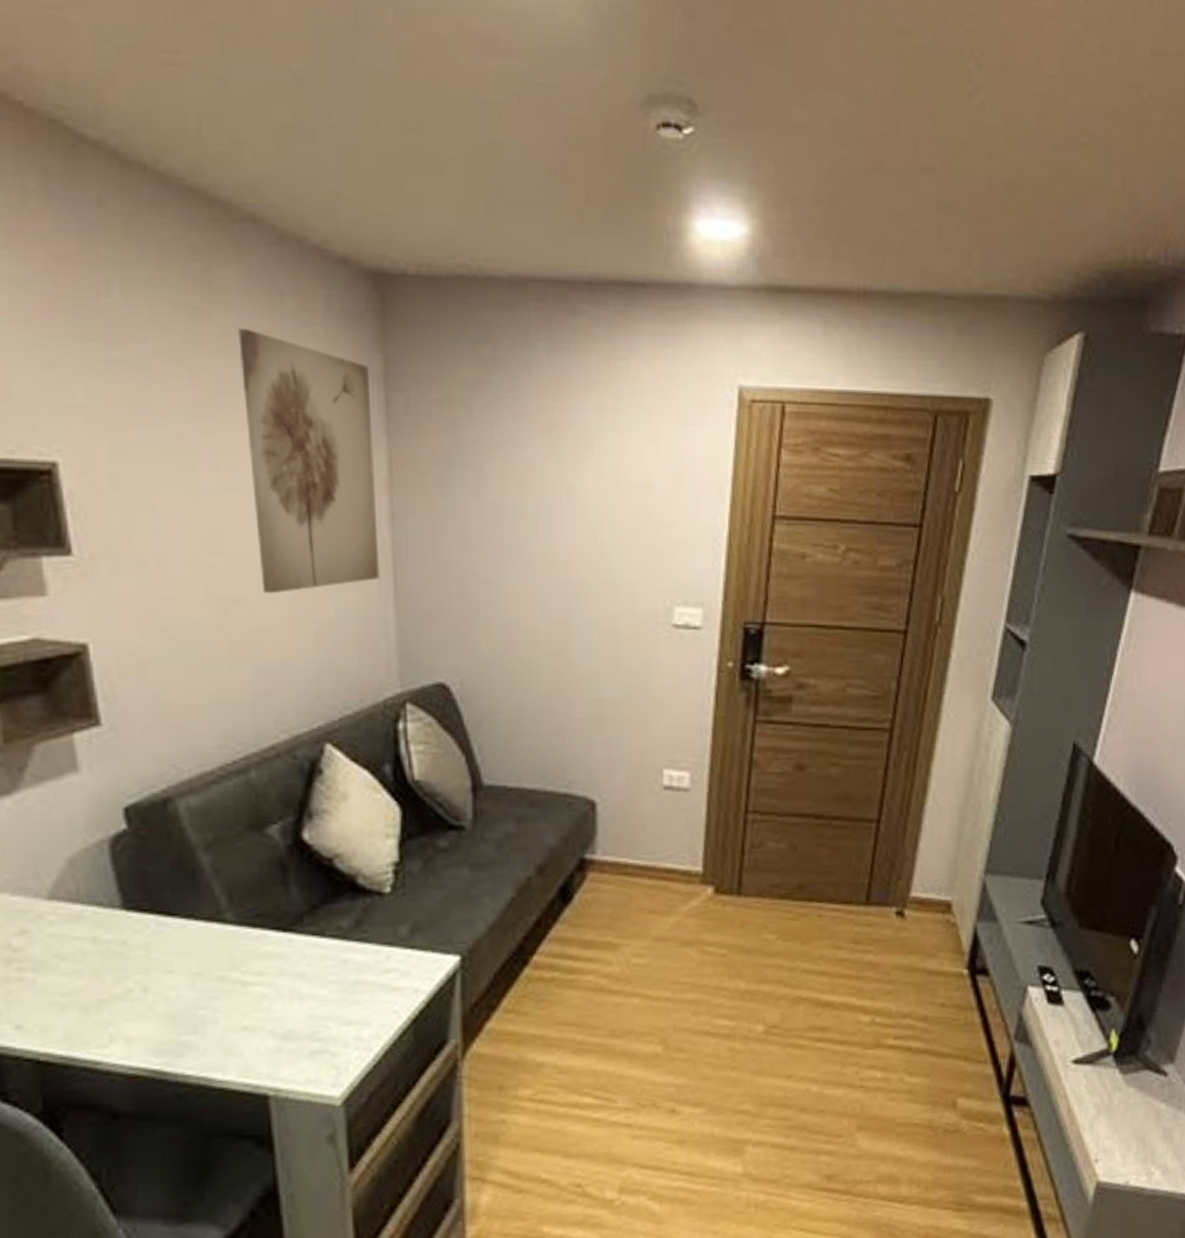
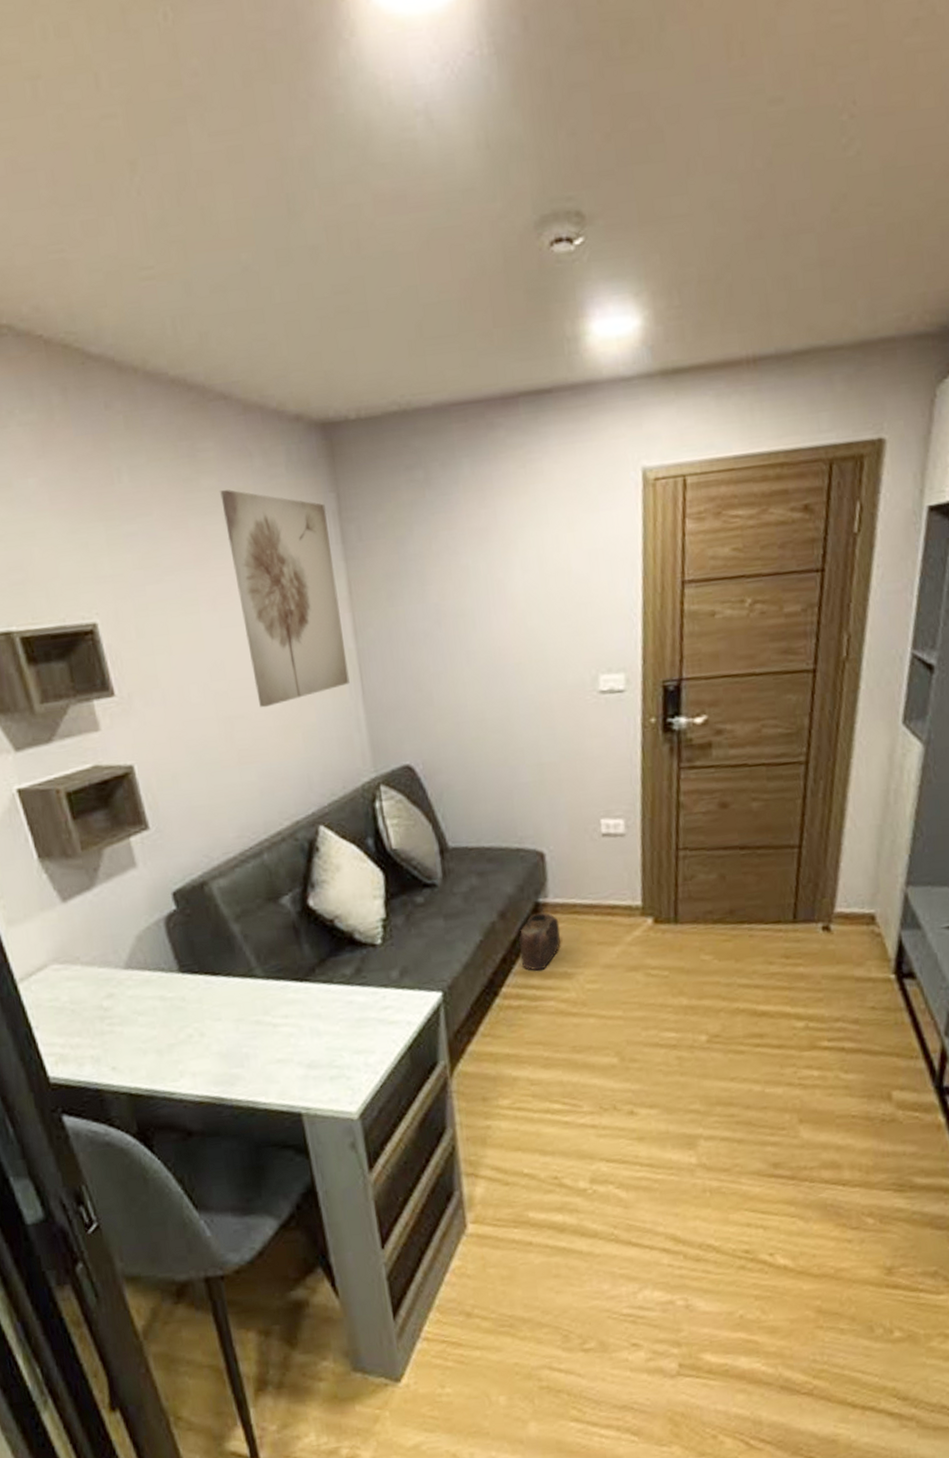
bag: none [557,870,607,938] -> present [519,912,561,971]

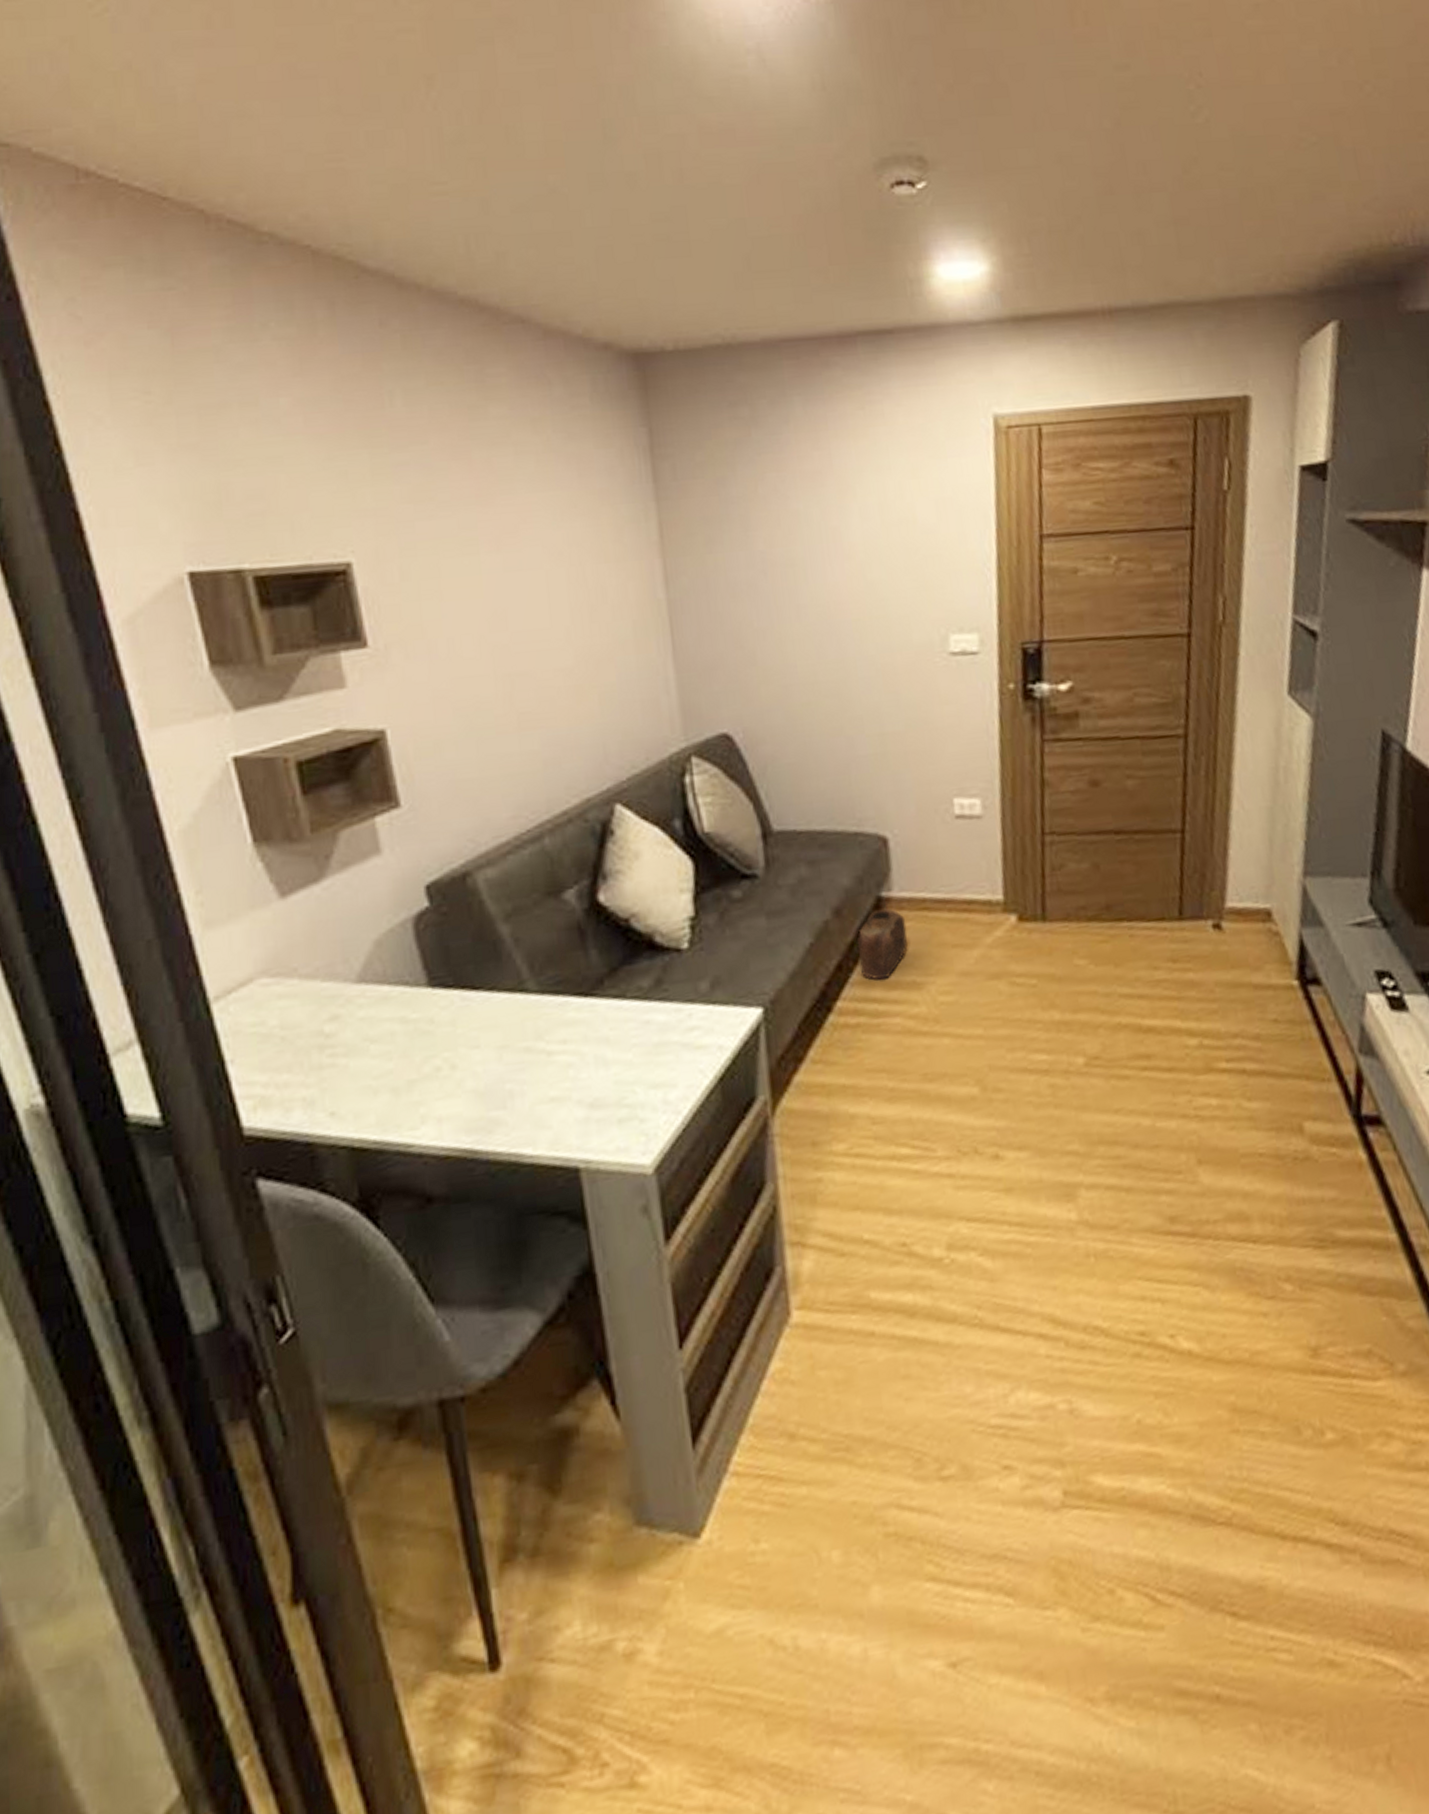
wall art: present [220,489,350,708] -> none [511,418,658,665]

